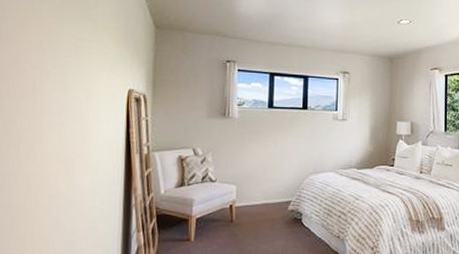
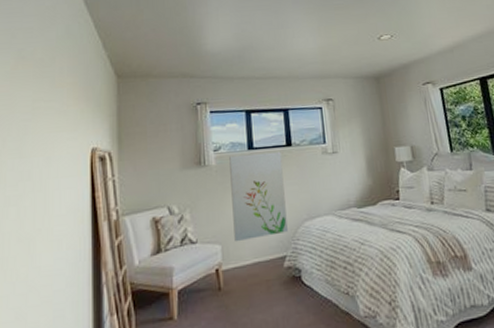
wall art: none [248,111,297,185] -> present [229,151,288,242]

